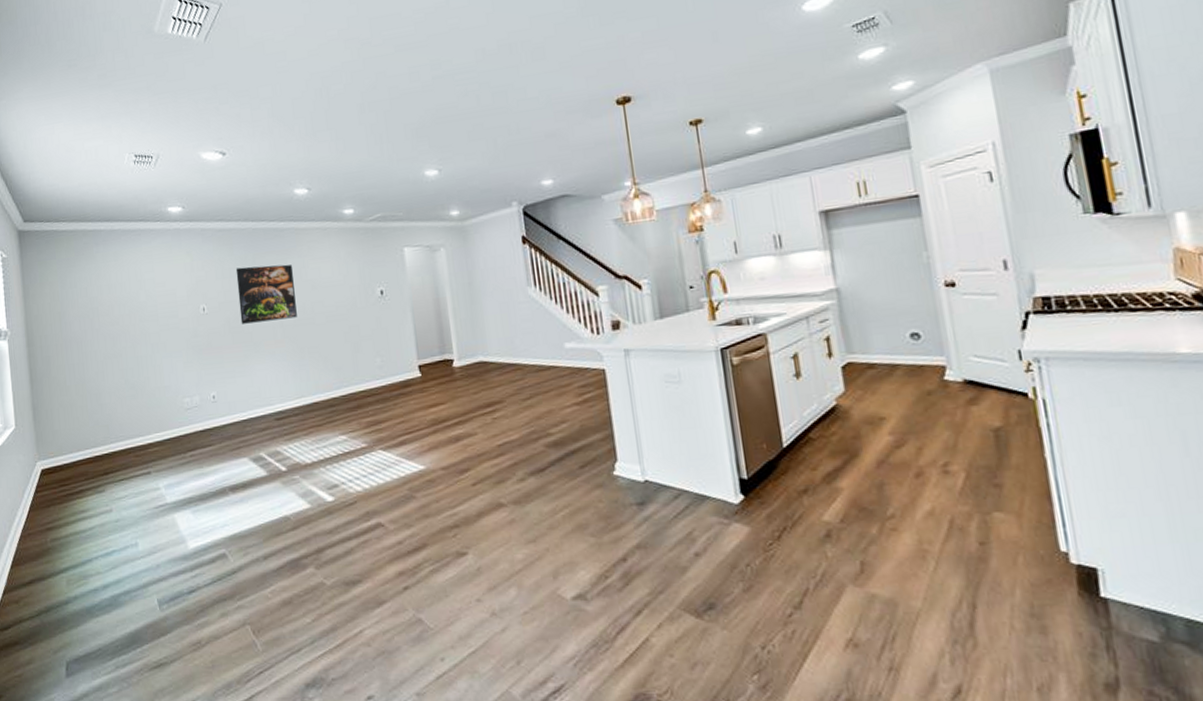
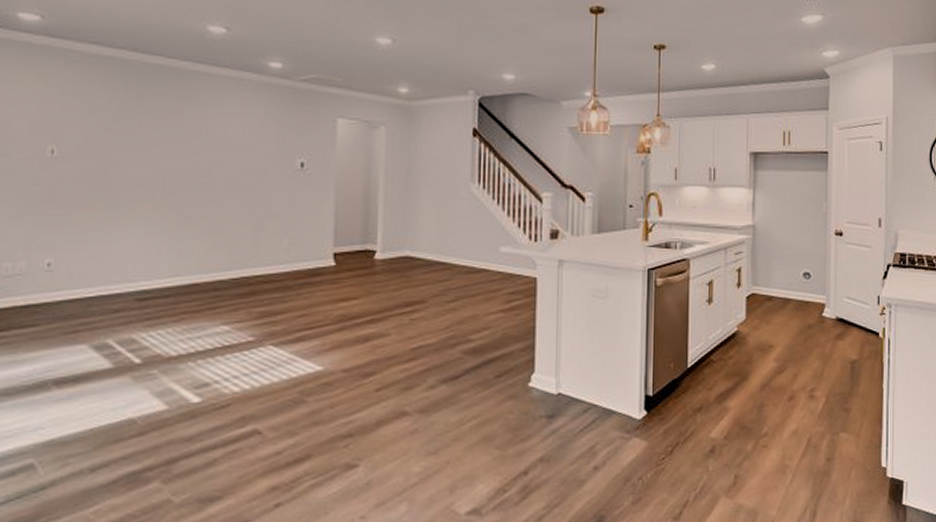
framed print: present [235,264,297,324] -> none [105,107,190,179]

